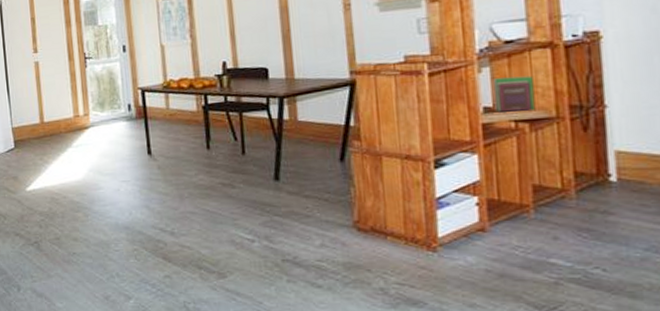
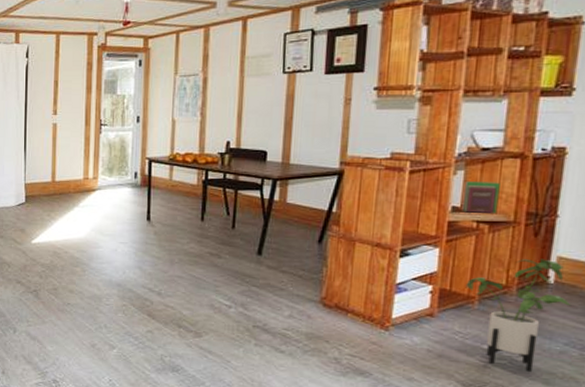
house plant: none [515,155,643,285] -> present [465,258,571,372]

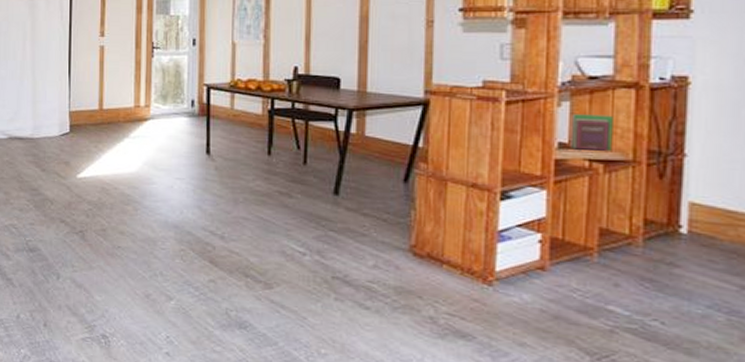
house plant: present [465,258,571,372] -> none [581,204,711,339]

